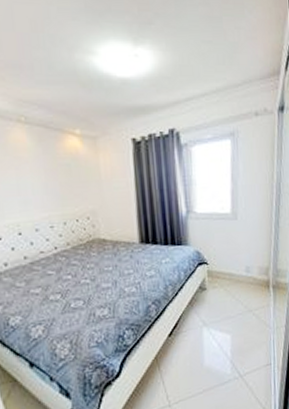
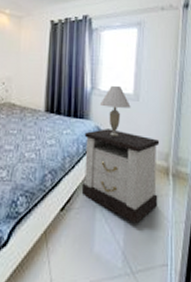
nightstand: none [184,251,261,336] -> present [81,129,160,224]
table lamp: none [197,205,229,259] -> present [99,85,131,136]

